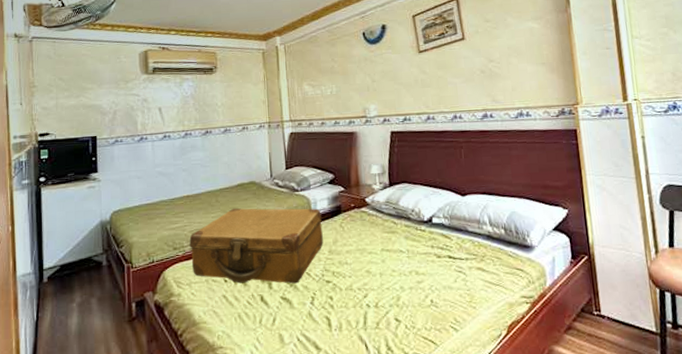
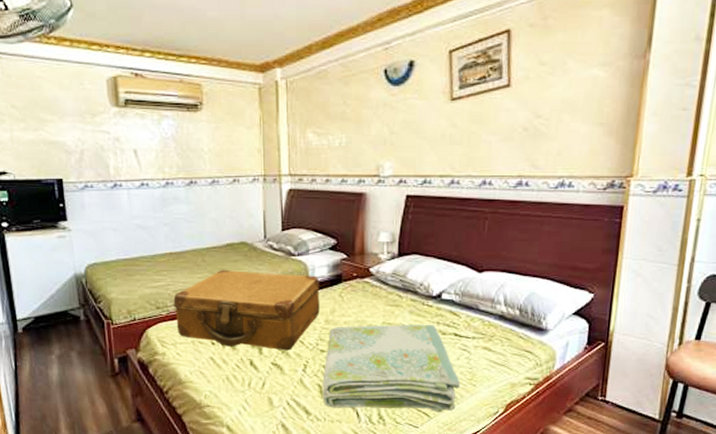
towel: none [330,248,462,341] -> present [322,324,461,413]

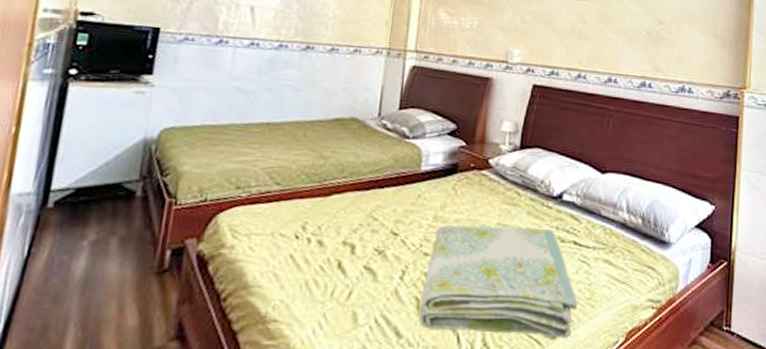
suitcase: present [173,269,320,349] -> none [256,147,433,250]

